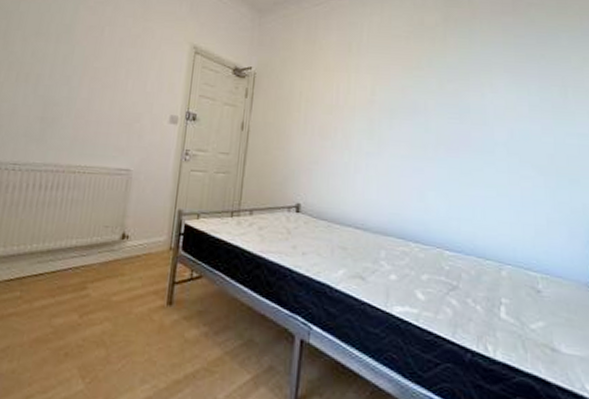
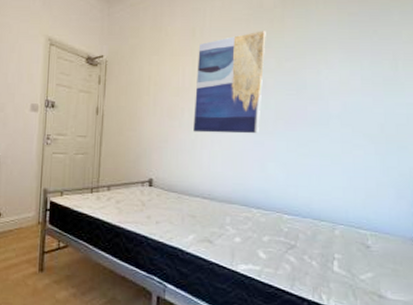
wall art: none [347,48,427,160] -> present [193,29,266,134]

